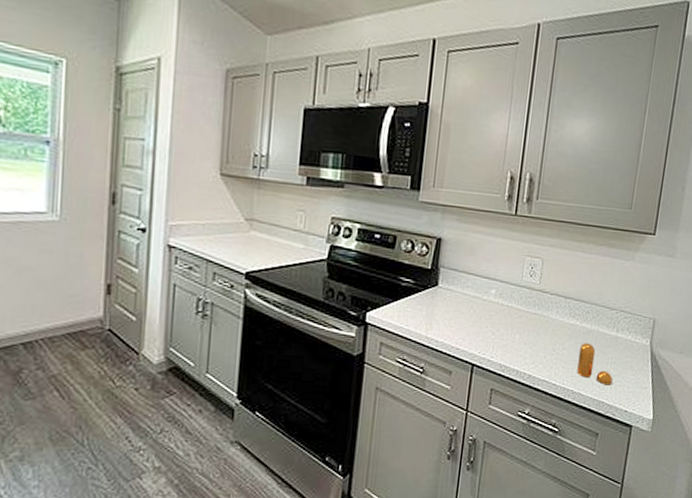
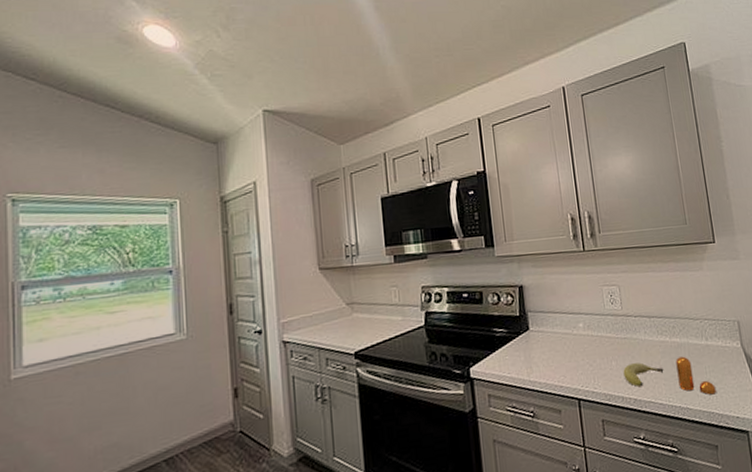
fruit: none [524,340,566,365] -> present [623,362,664,387]

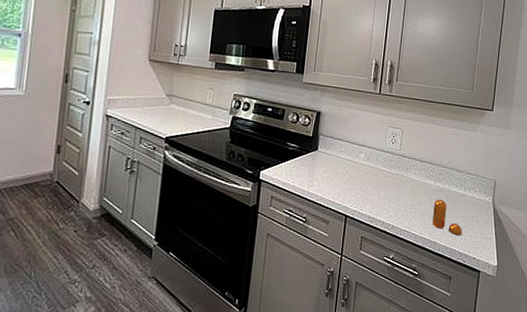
fruit: present [623,362,664,387] -> none [388,196,423,217]

